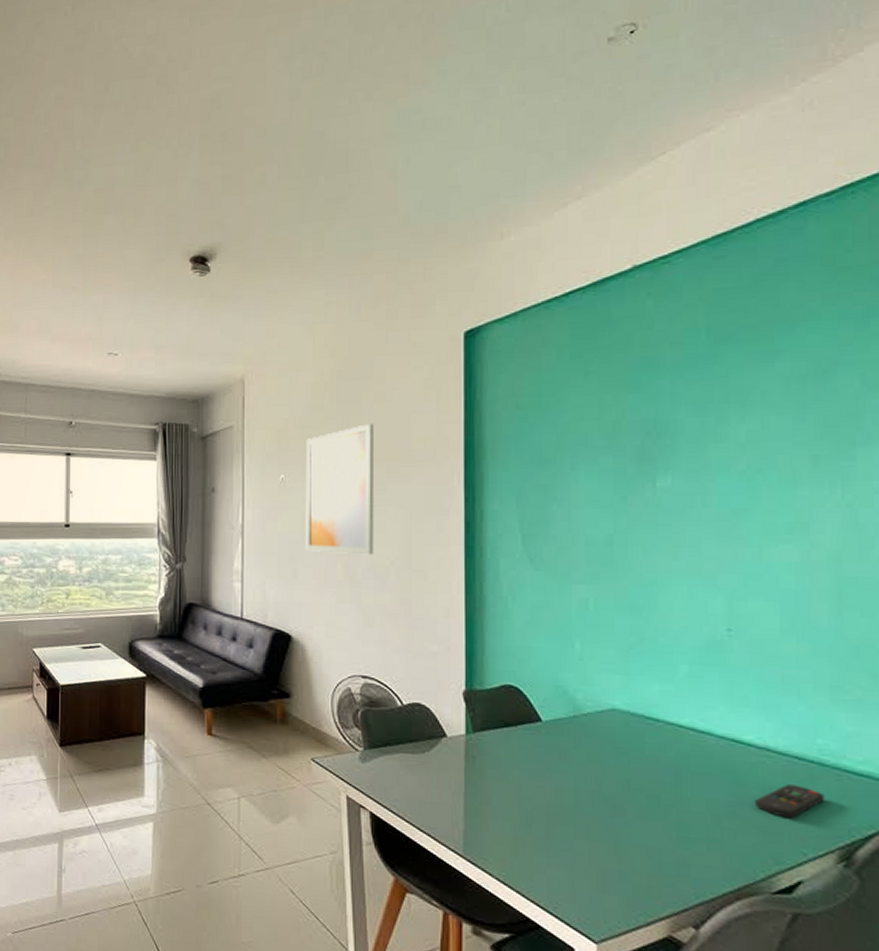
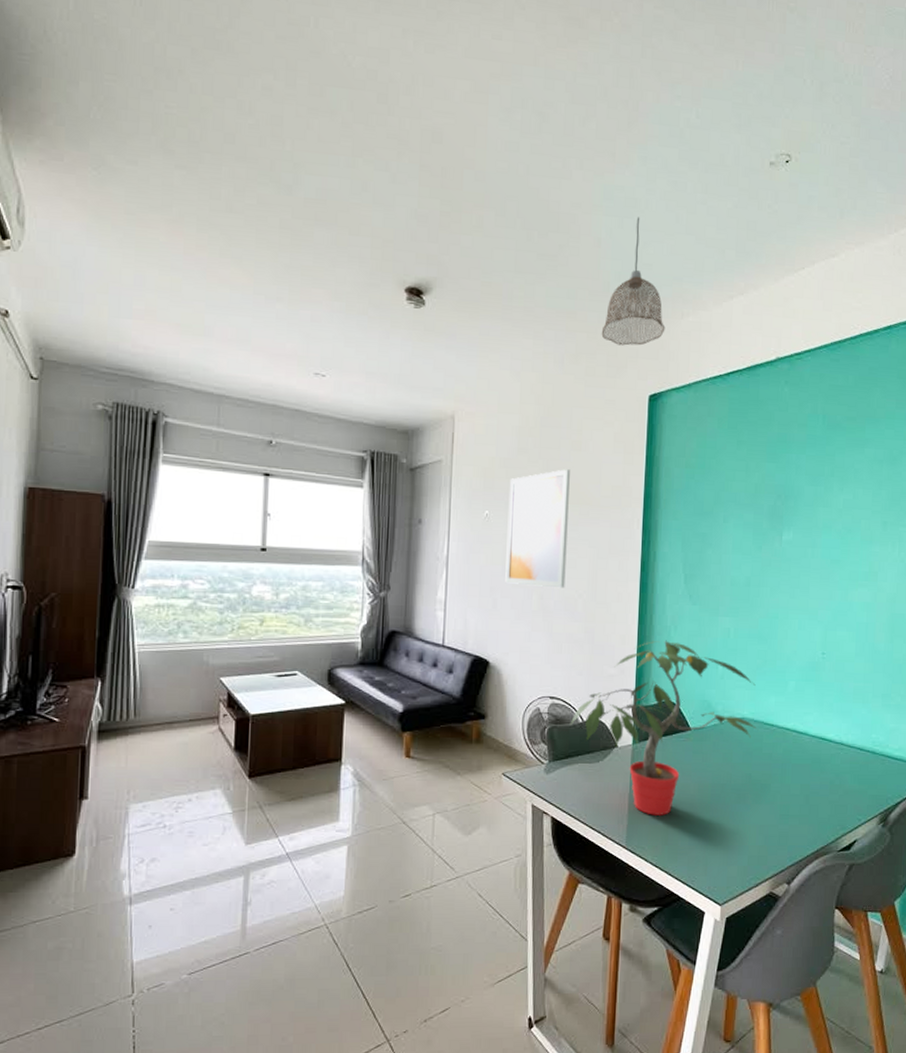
potted plant: none [387,612,634,823] -> present [570,640,756,815]
pendant lamp: none [402,137,481,281] -> present [601,217,666,346]
remote control: present [754,784,825,819] -> none [831,769,874,795]

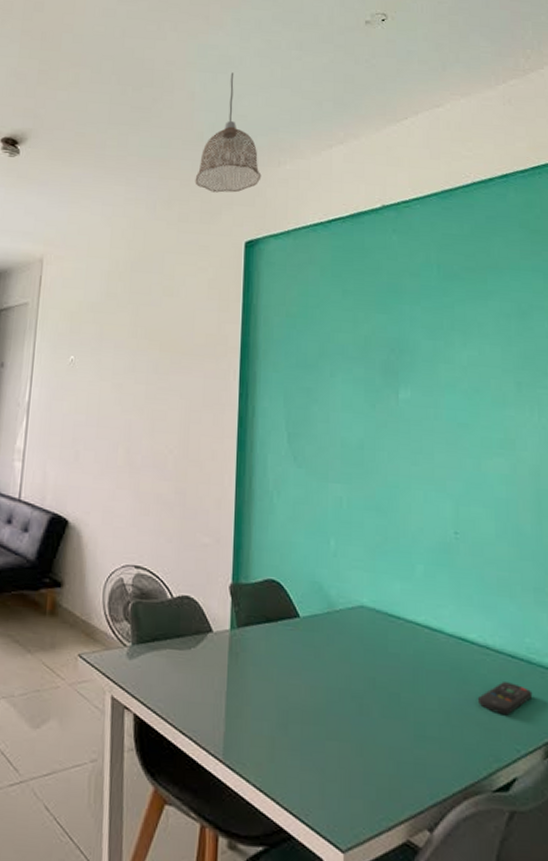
wall art: present [505,469,570,589] -> none [89,315,161,443]
potted plant: present [570,640,756,815] -> none [157,507,379,724]
remote control: none [831,769,874,795] -> present [477,682,533,716]

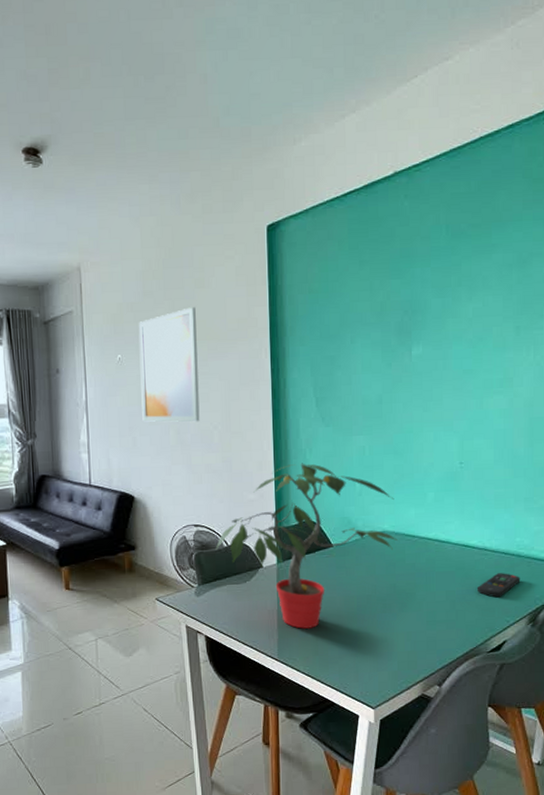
wall art: none [89,315,161,443] -> present [138,307,200,422]
potted plant: none [157,507,379,724] -> present [215,463,398,629]
pendant lamp: present [195,72,262,193] -> none [215,47,278,179]

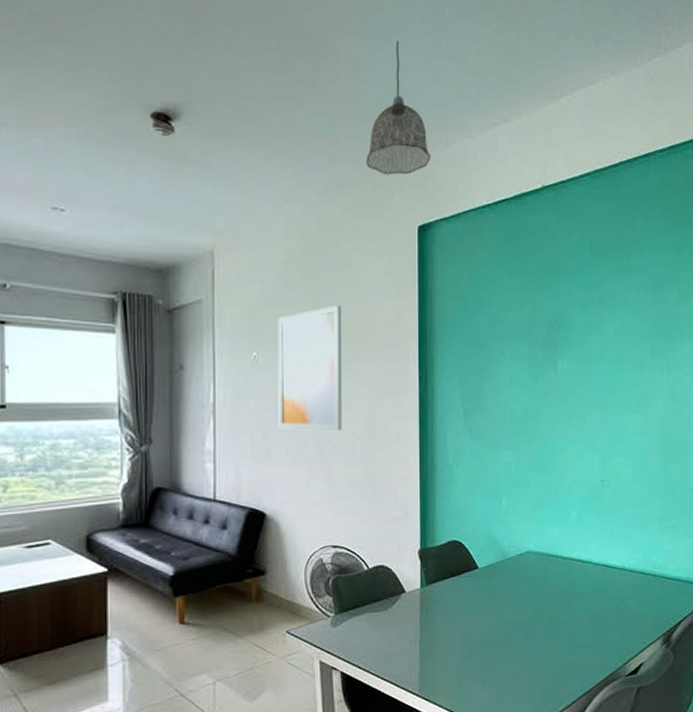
pendant lamp: none [215,47,278,179] -> present [366,41,431,175]
potted plant: present [215,463,398,629] -> none [355,478,542,660]
remote control: present [476,573,521,598] -> none [616,593,656,619]

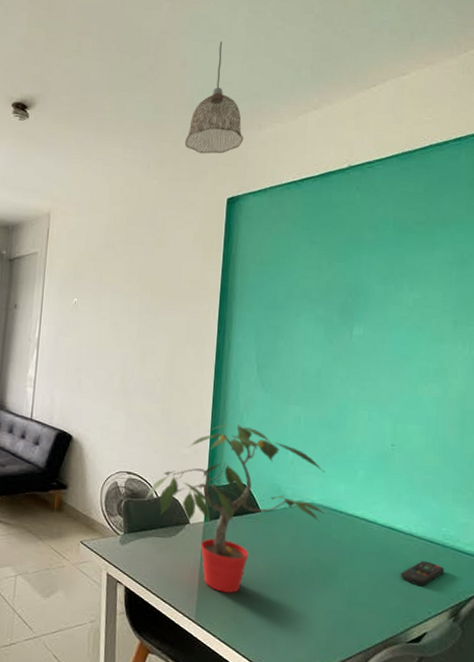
wall art: present [277,305,342,431] -> none [90,263,153,372]
potted plant: none [355,478,542,660] -> present [145,424,325,593]
remote control: none [616,593,656,619] -> present [400,561,445,587]

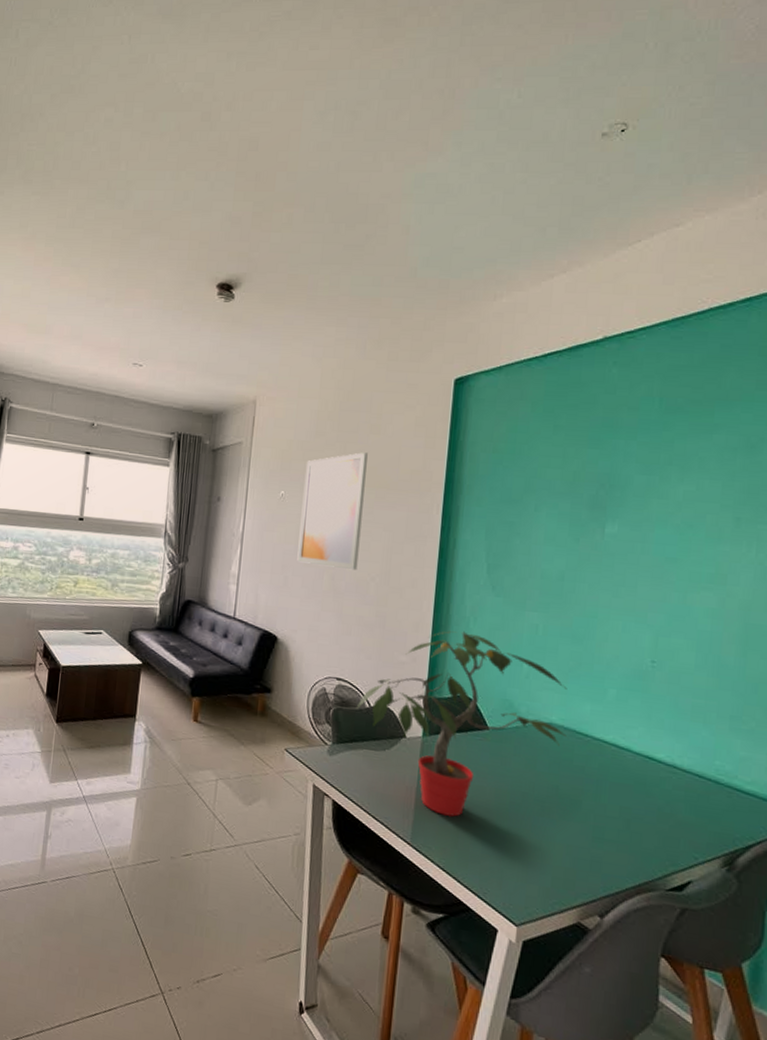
wall art: none [90,263,153,372] -> present [297,452,368,571]
pendant lamp: present [184,41,244,154] -> none [406,202,476,330]
remote control: present [400,561,445,587] -> none [659,798,717,828]

